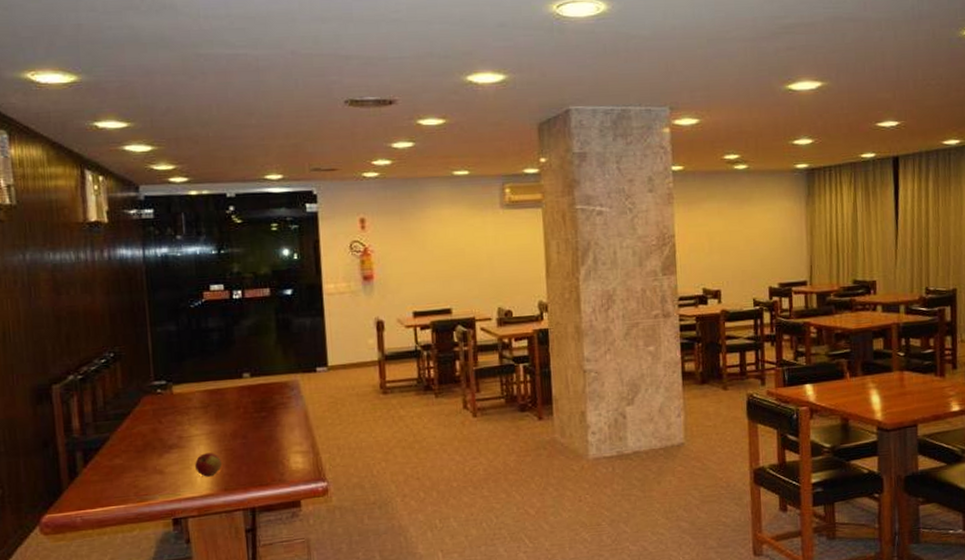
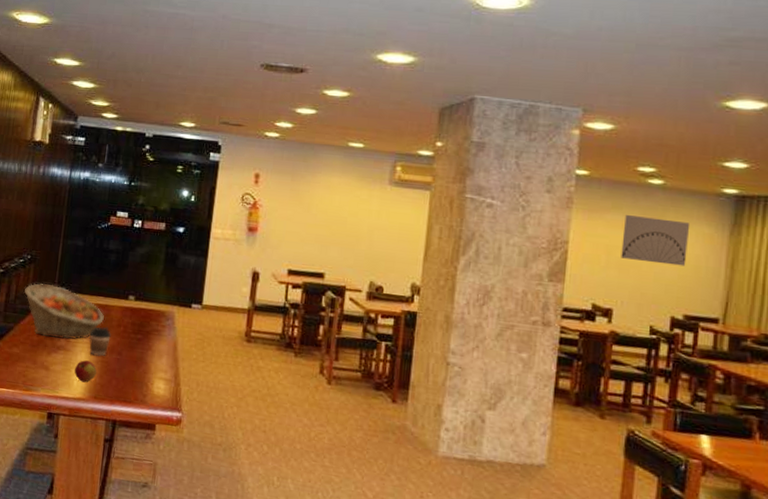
fruit basket: none [114,380,218,439] -> present [24,283,104,339]
coffee cup: none [204,412,231,446] -> present [89,327,111,357]
wall art: none [719,200,775,242] -> present [621,215,691,266]

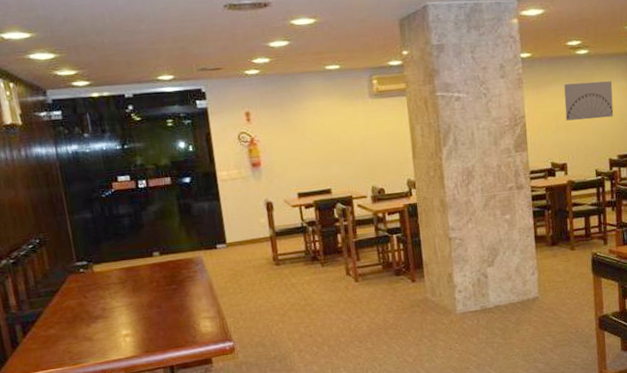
fruit basket: present [24,283,104,339] -> none [43,261,134,312]
apple: present [74,360,97,383] -> none [118,321,142,342]
coffee cup: present [89,327,111,357] -> none [123,286,147,316]

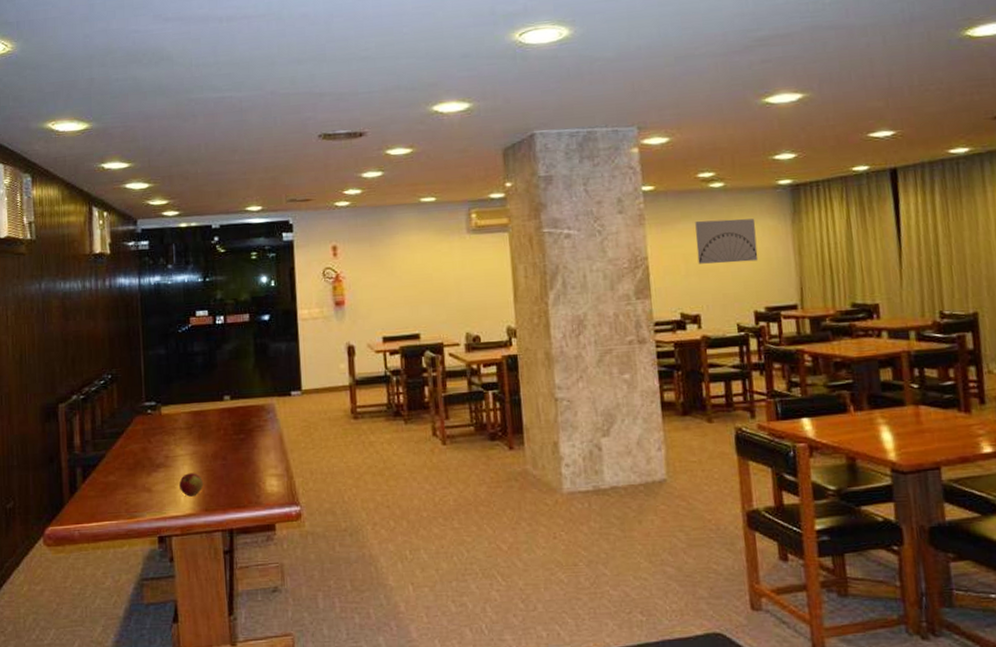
apple: none [118,321,142,342] -> present [179,473,204,497]

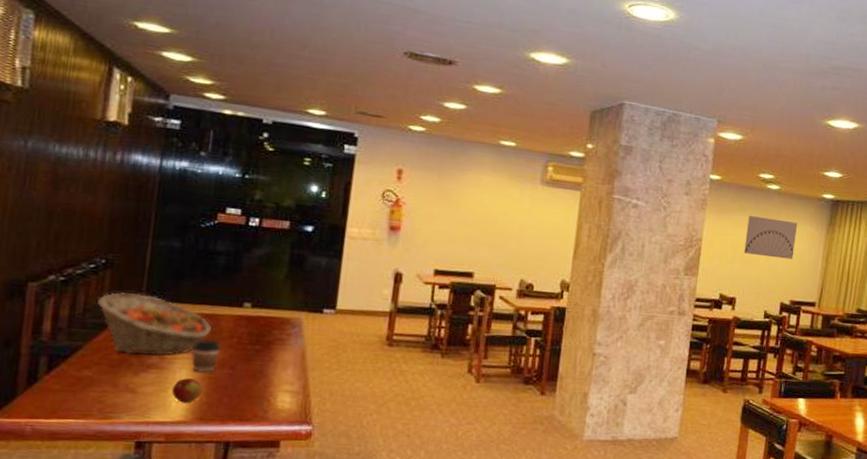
fruit basket: none [111,401,201,457] -> present [97,292,212,357]
coffee cup: none [188,433,212,466] -> present [191,339,221,373]

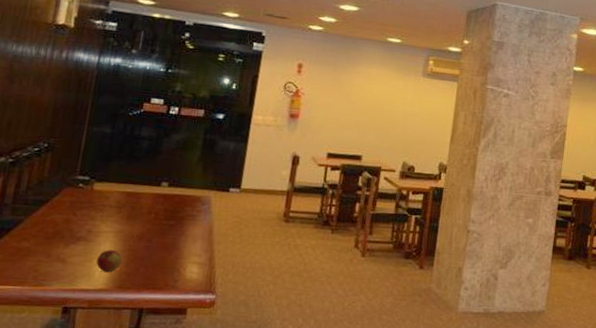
fruit basket: present [97,292,212,357] -> none [38,173,133,230]
coffee cup: present [191,339,221,373] -> none [115,214,141,245]

